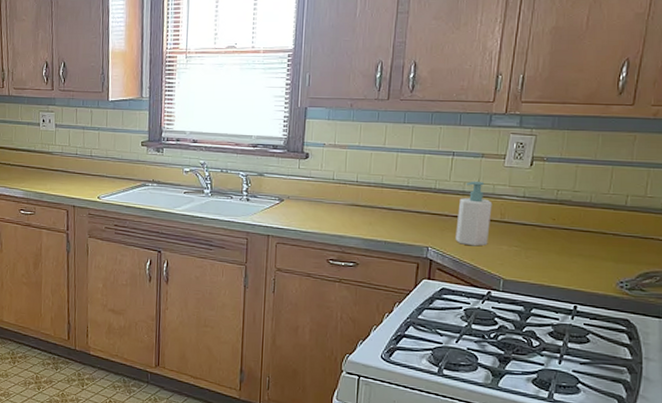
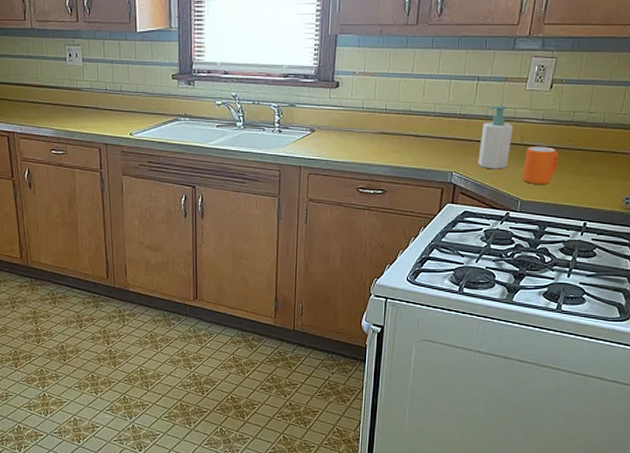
mug: none [503,223,543,264] -> present [521,146,559,184]

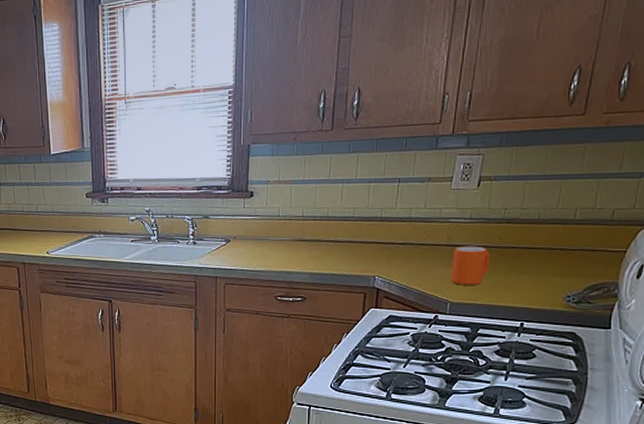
soap bottle: present [478,105,514,170] -> none [402,206,439,272]

